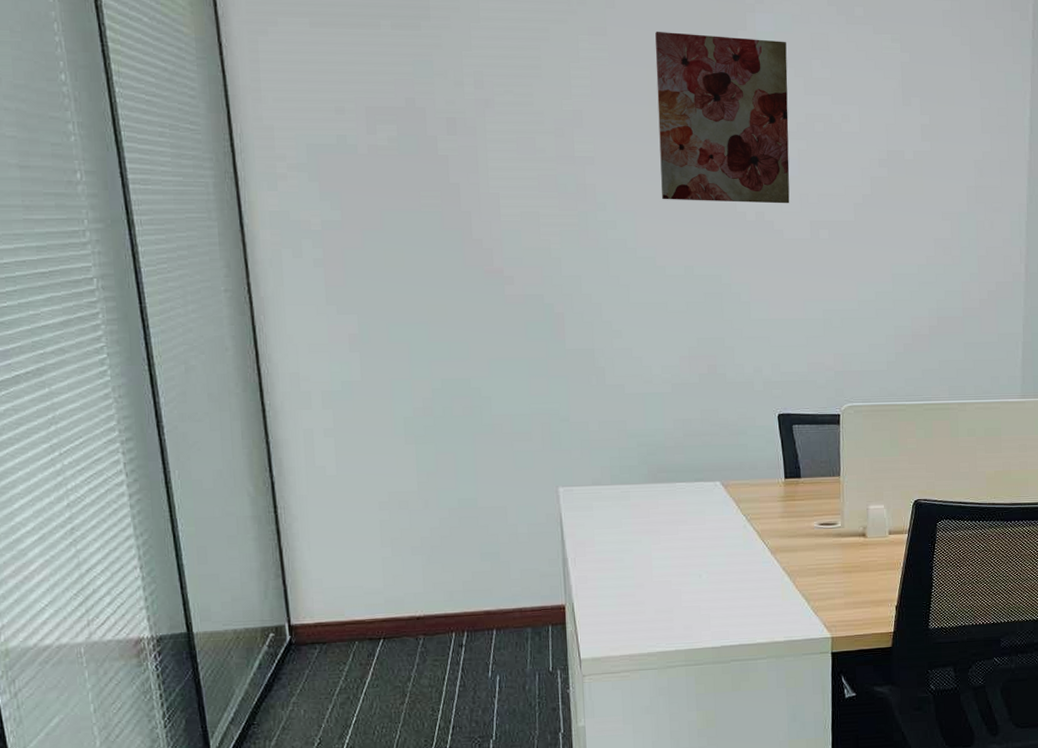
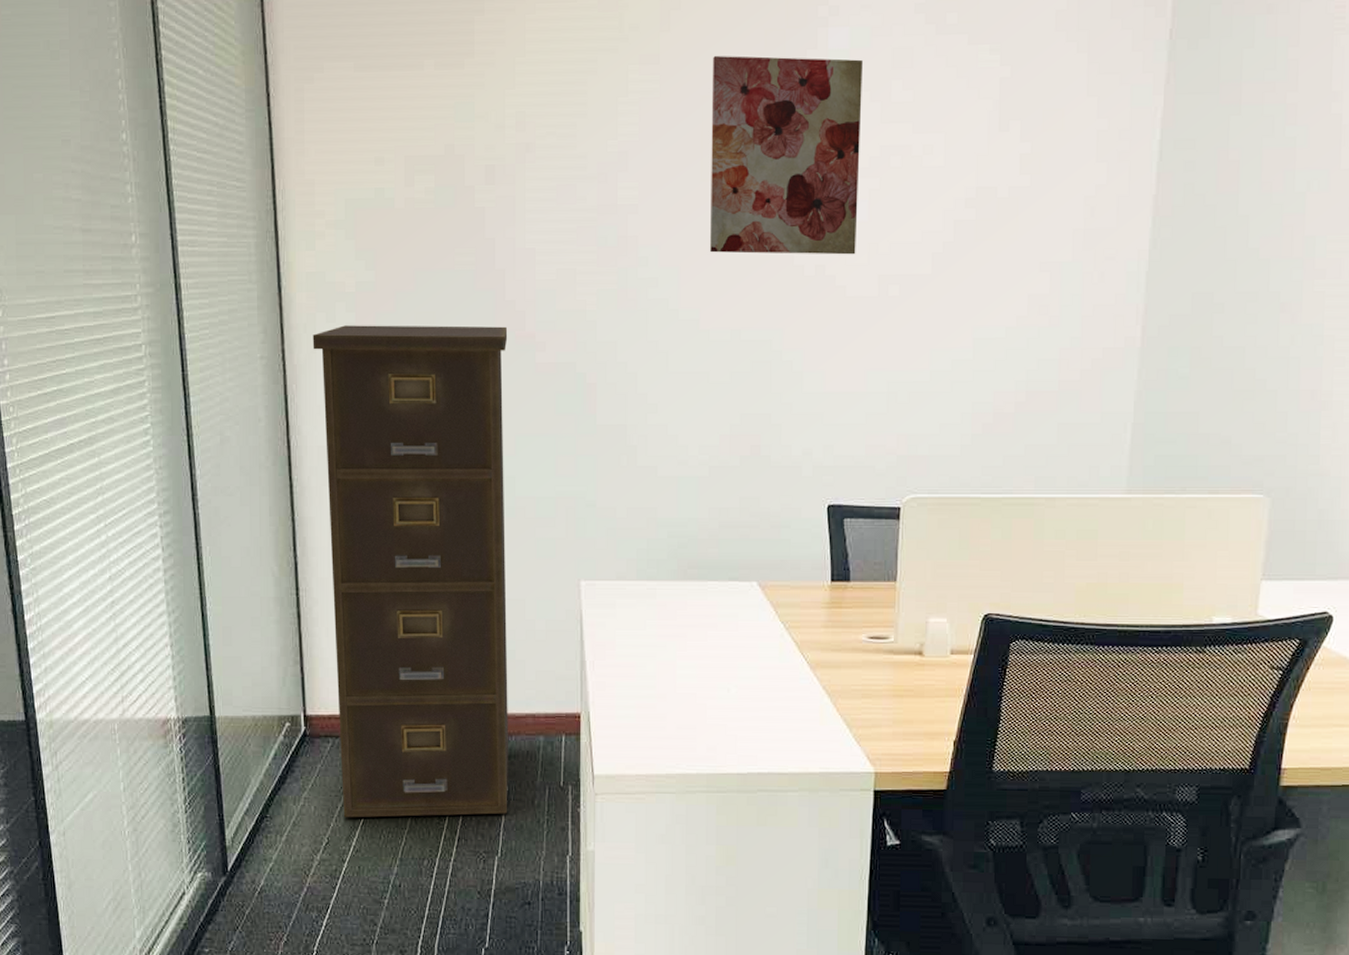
filing cabinet: none [279,260,500,718] -> present [312,325,508,818]

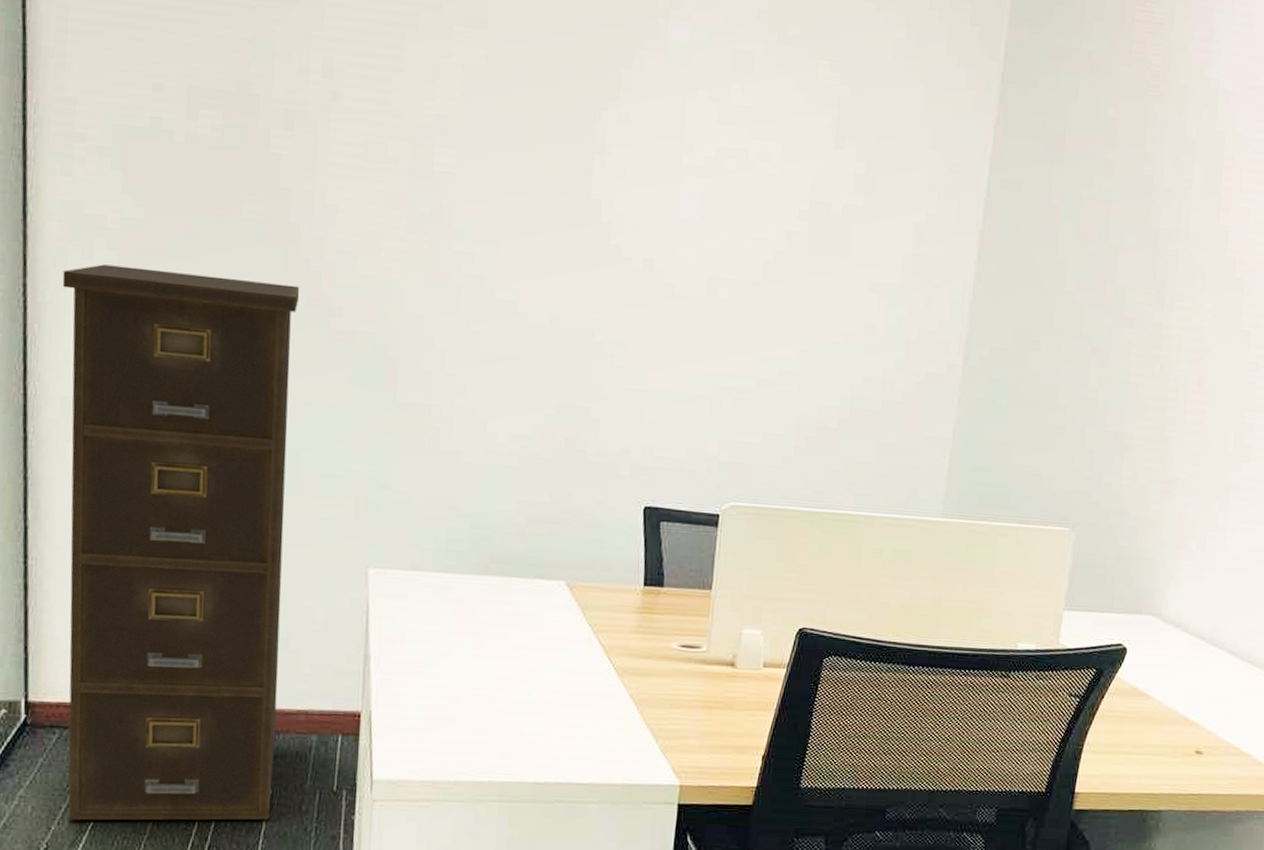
wall art: present [710,56,863,255] -> none [532,30,702,253]

